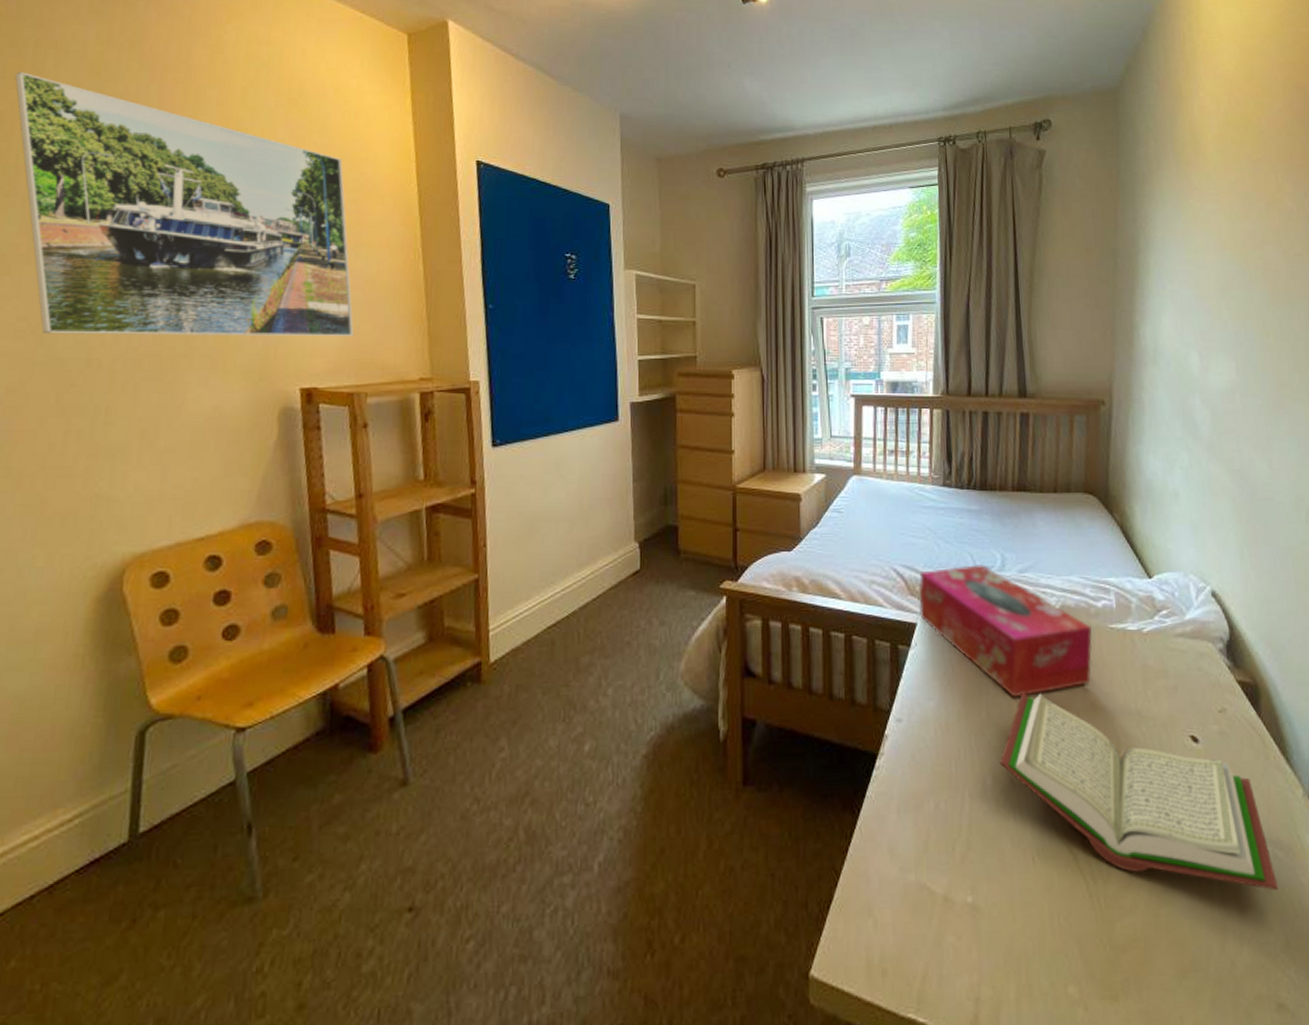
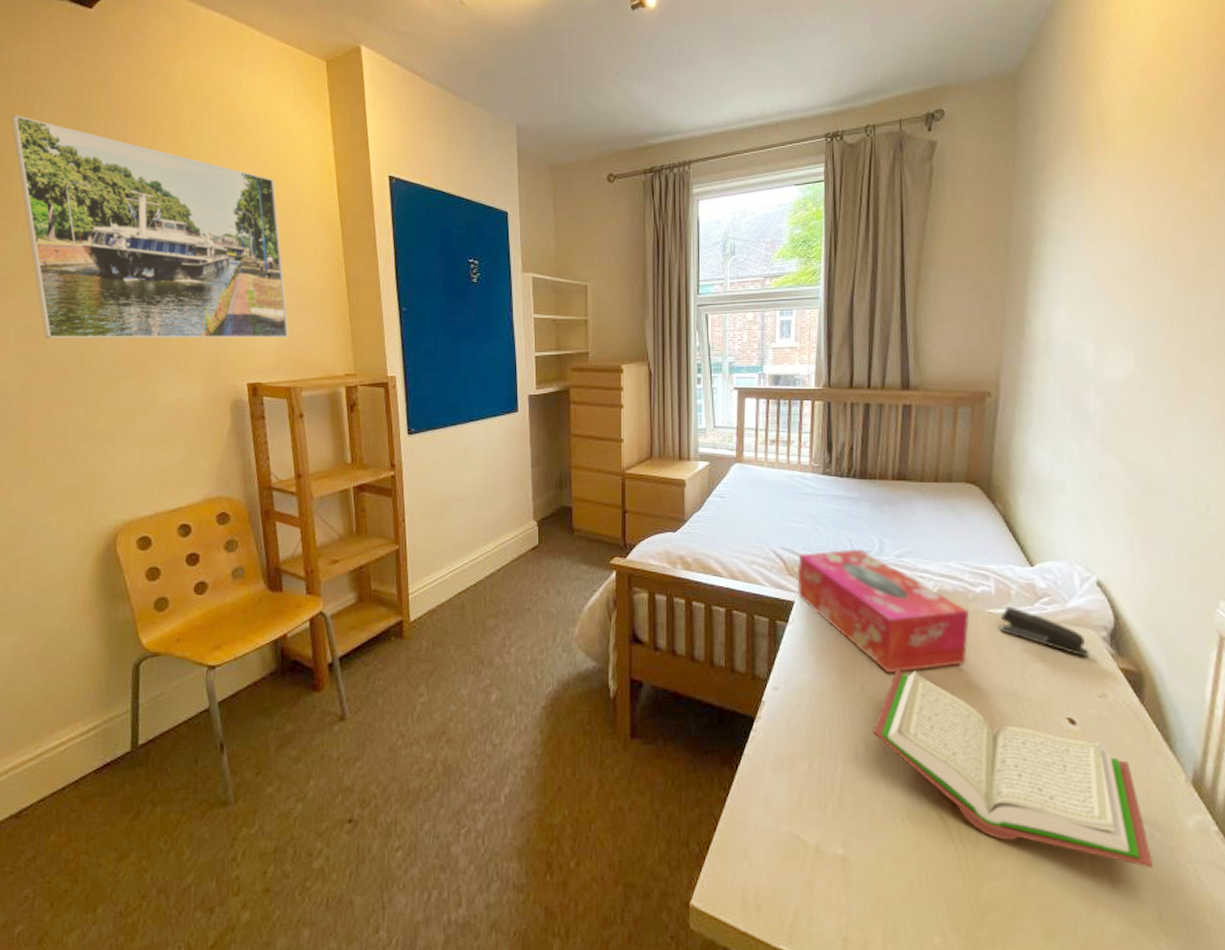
stapler: none [1121,620,1208,671] -> present [999,606,1090,657]

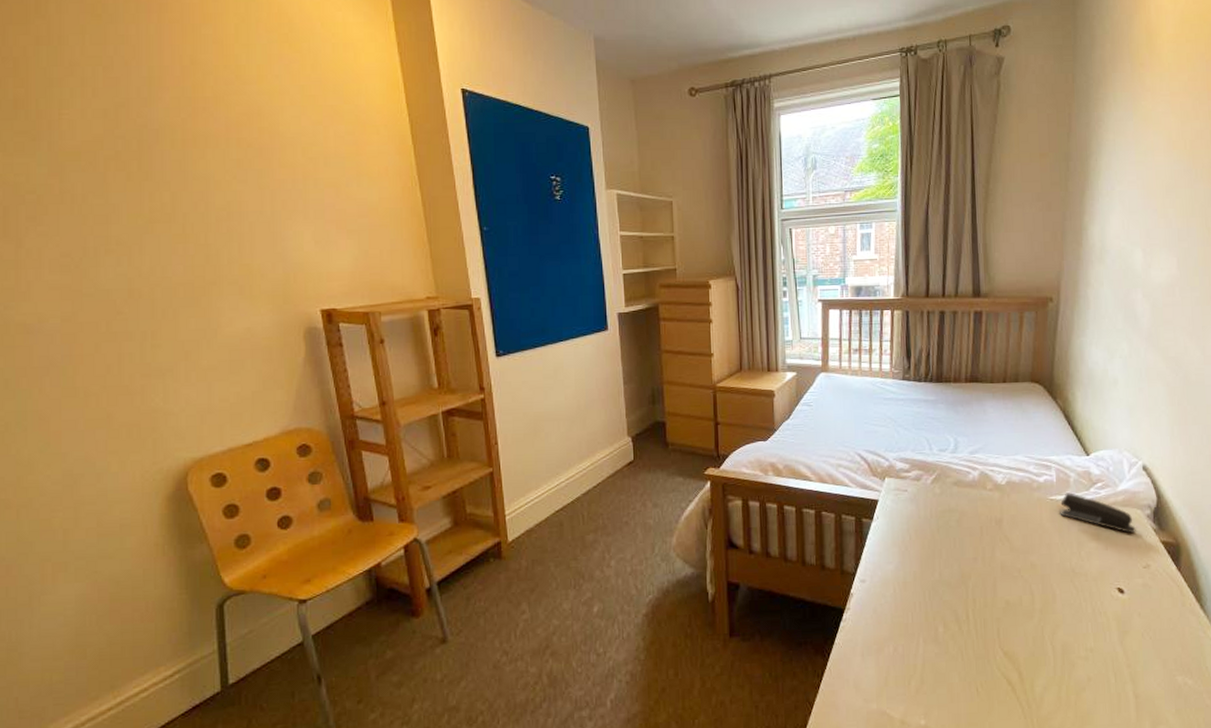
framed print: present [11,115,289,339] -> none [22,17,364,268]
tissue box: present [797,549,970,673] -> none [881,448,1034,559]
book: present [873,668,1154,869] -> none [950,555,1187,711]

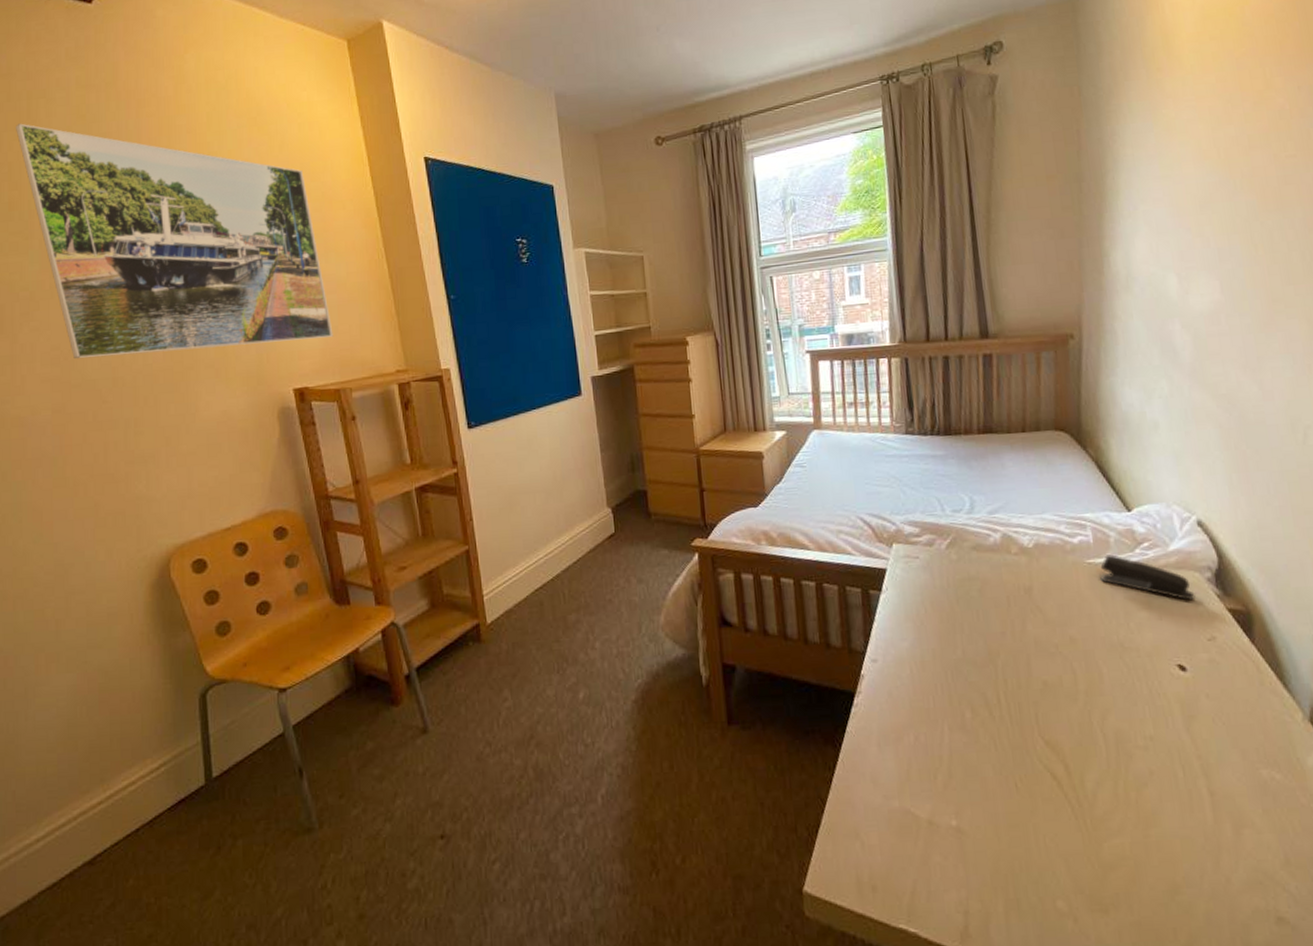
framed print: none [22,17,364,268] -> present [16,123,334,360]

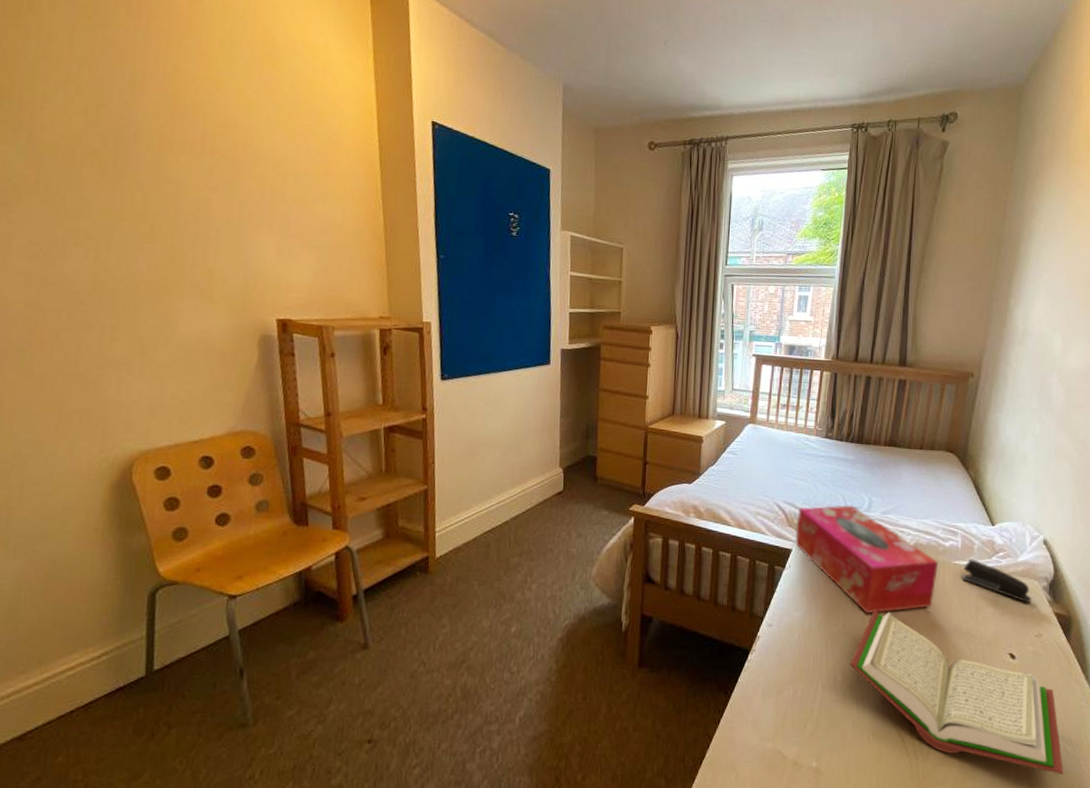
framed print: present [16,123,334,360] -> none [14,11,323,276]
tissue box: none [886,508,1069,634] -> present [795,505,939,613]
book: none [978,629,1277,812] -> present [850,610,1064,775]

